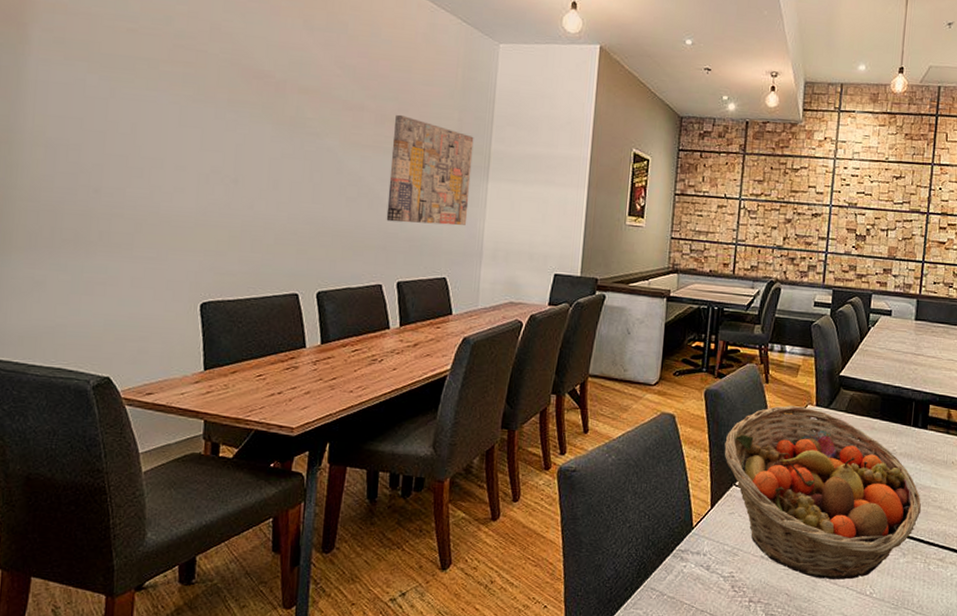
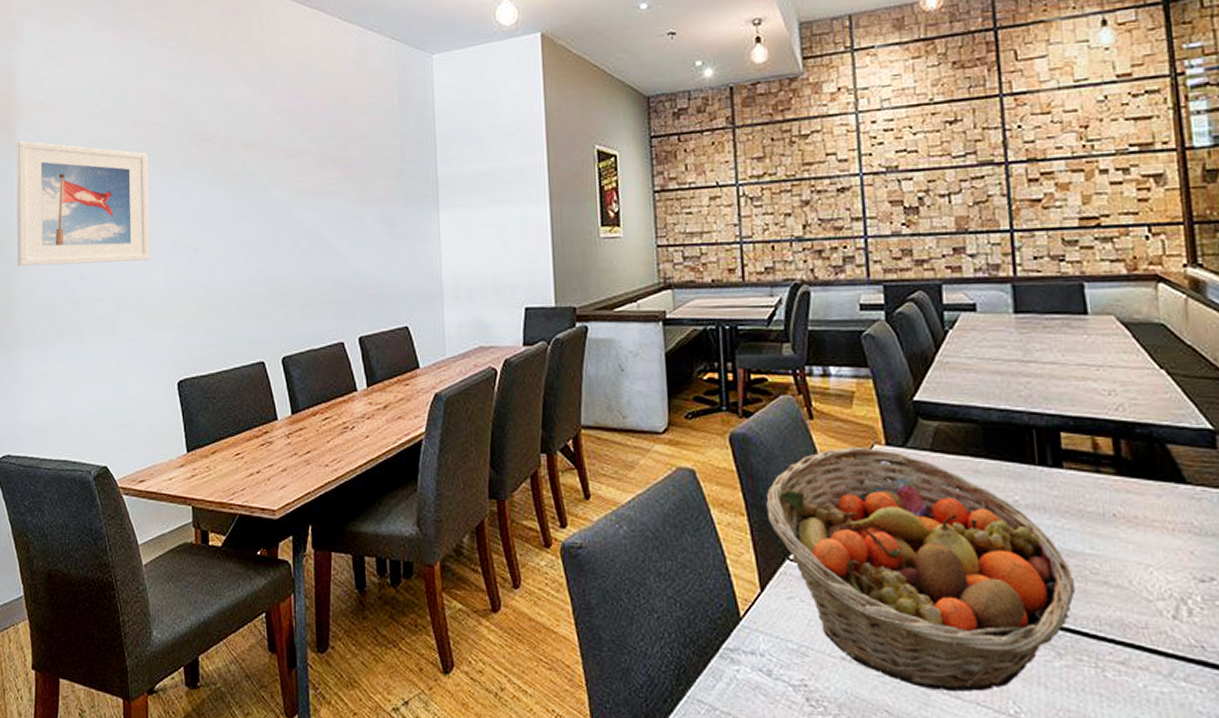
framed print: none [17,38,189,183] -> present [16,140,150,267]
wall art: present [386,114,474,226] -> none [336,152,423,271]

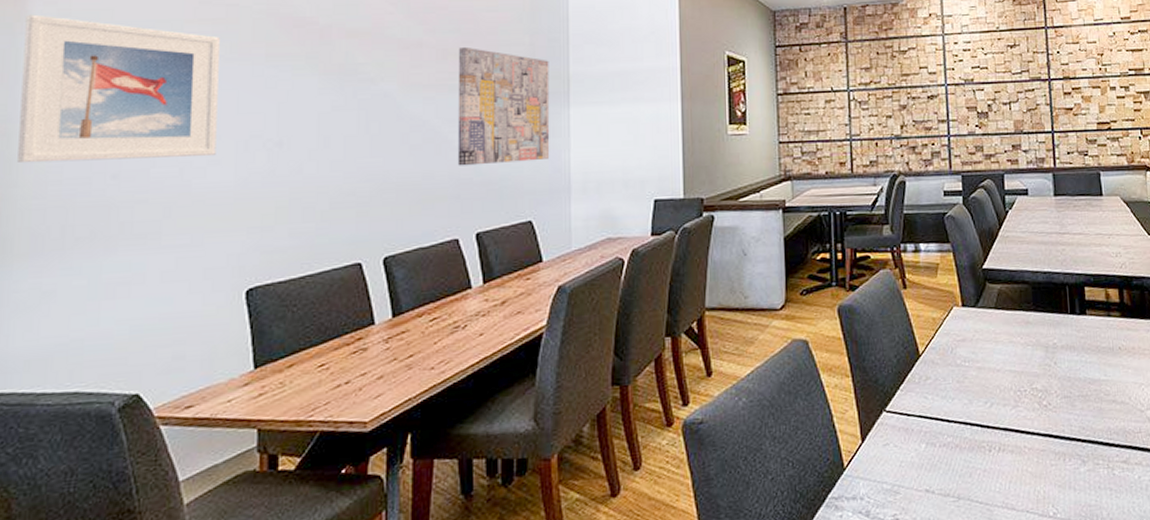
wall art: none [336,152,423,271] -> present [457,46,550,166]
fruit basket: present [766,447,1075,692] -> none [867,309,1094,506]

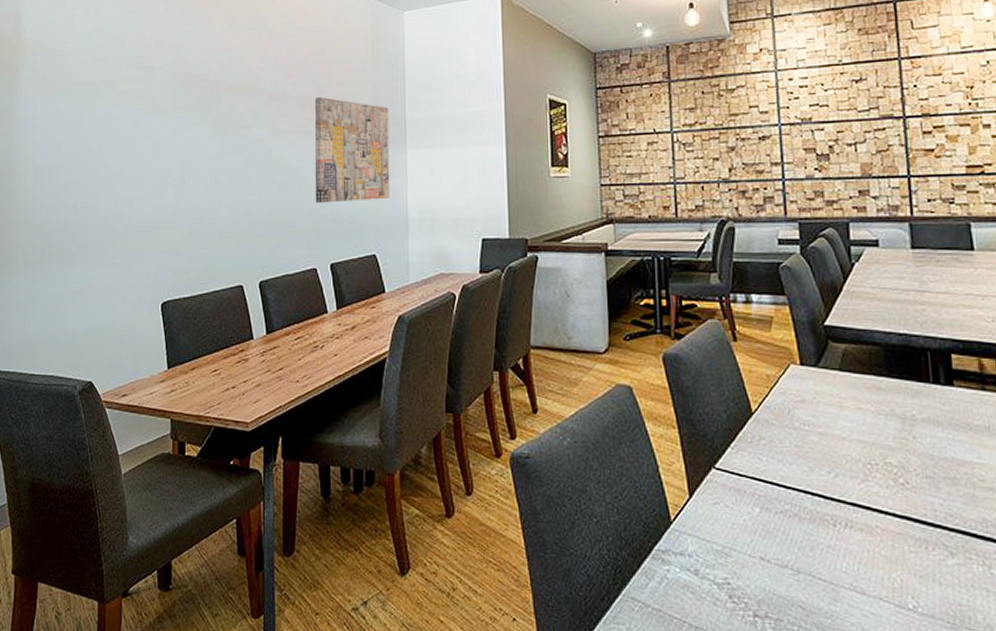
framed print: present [18,14,220,164] -> none [15,80,141,196]

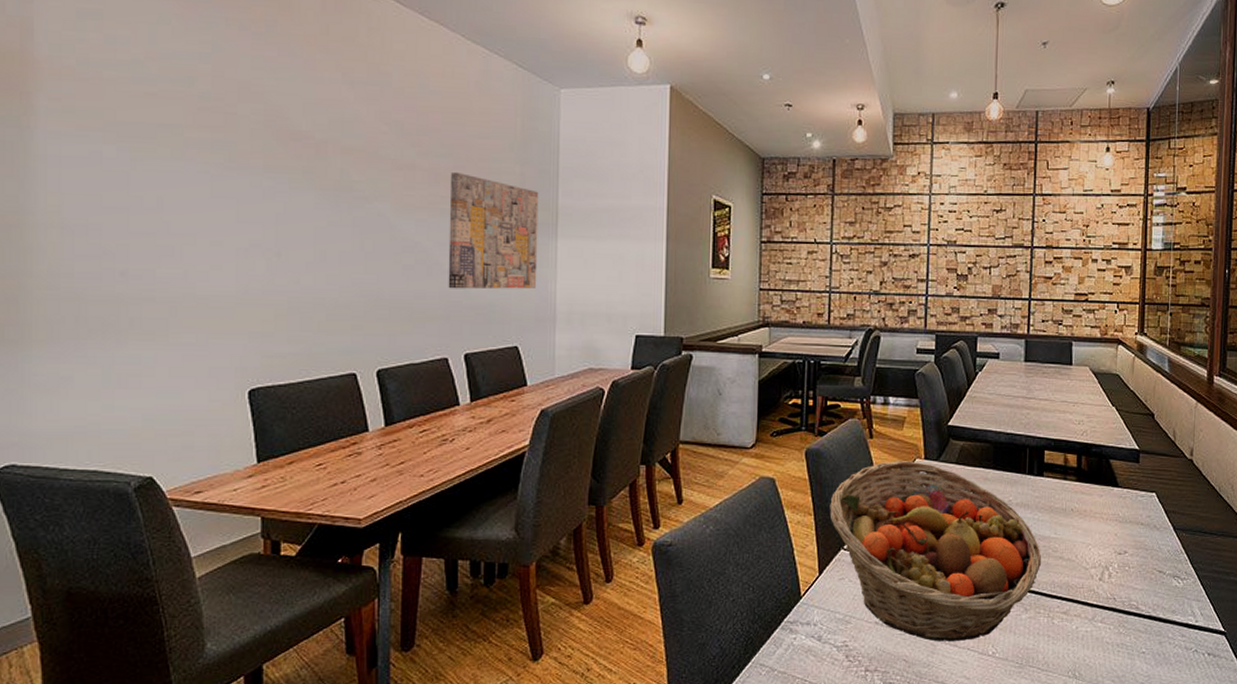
fruit basket: none [695,367,965,588] -> present [829,461,1041,642]

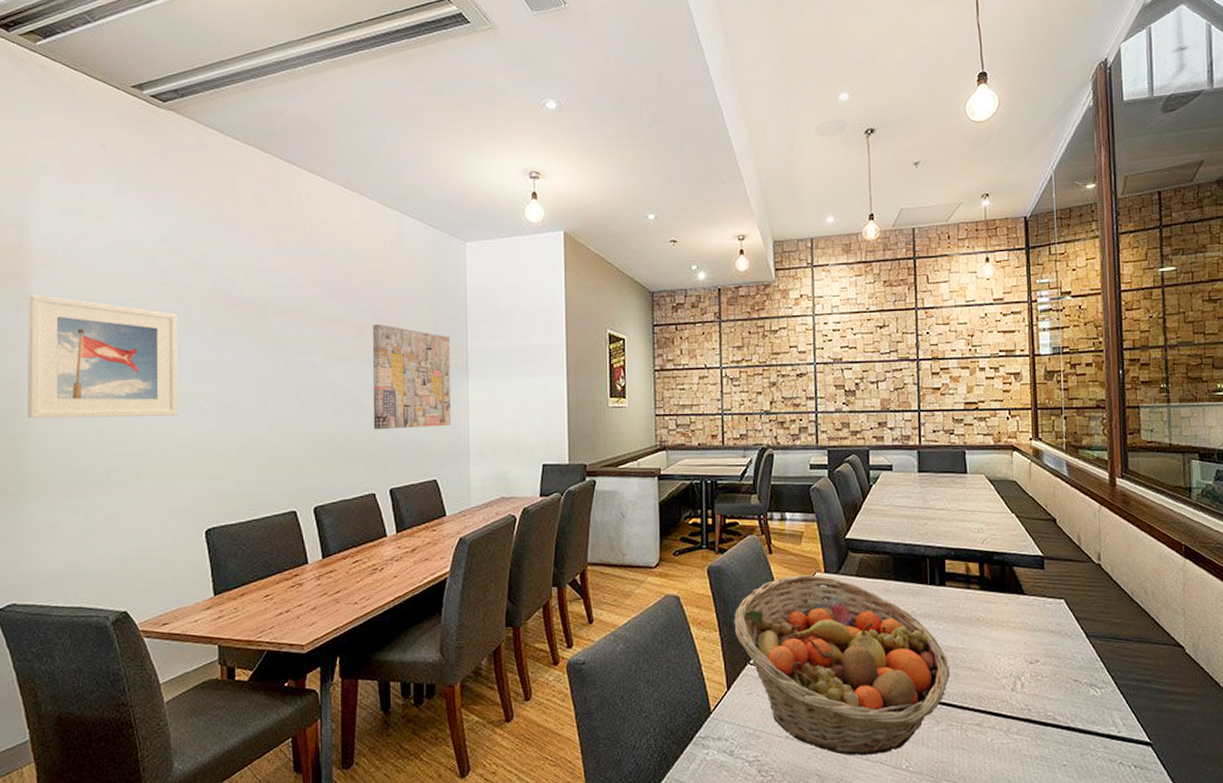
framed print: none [31,109,219,260] -> present [28,294,178,419]

